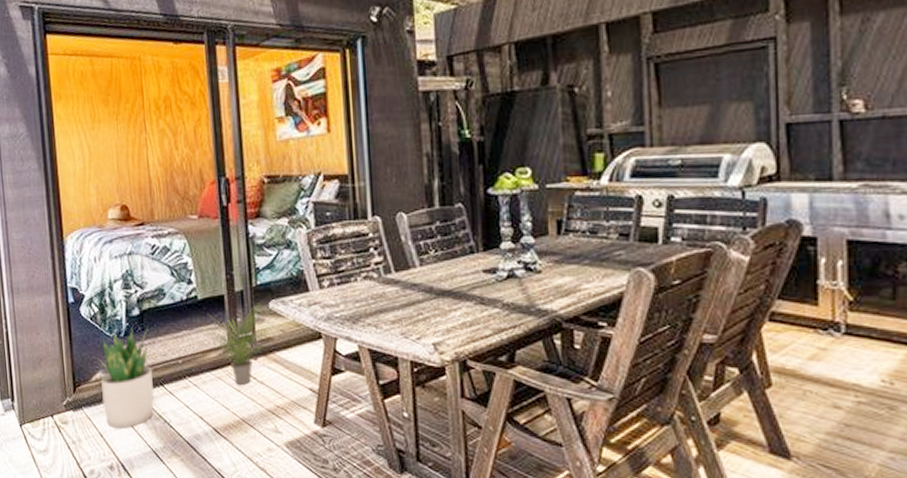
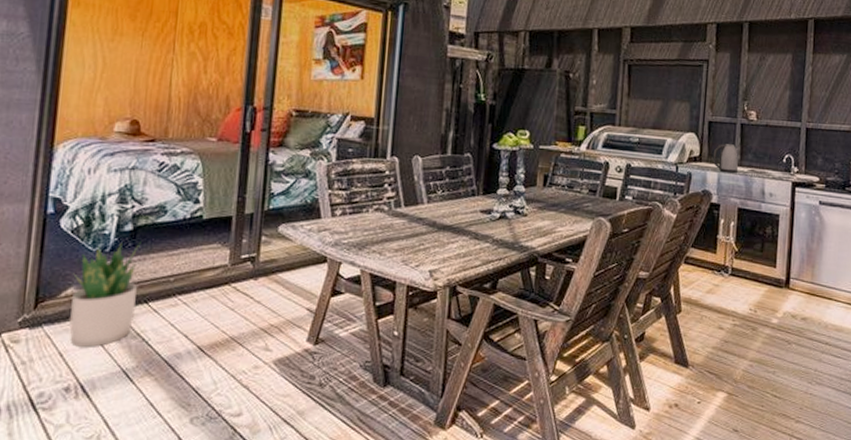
potted plant: present [205,303,274,385] -> none [205,226,281,304]
kettle: none [798,150,840,193] -> present [713,143,739,174]

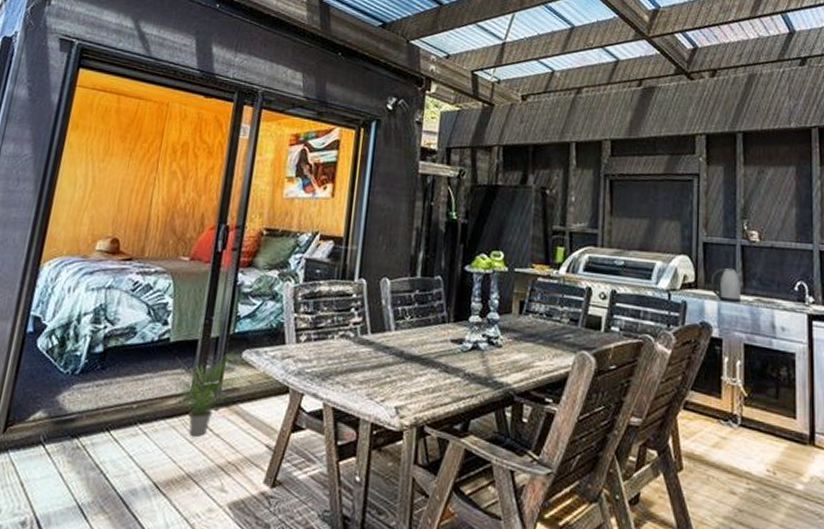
planter: present [69,242,141,347] -> none [32,365,110,478]
potted plant: none [205,226,281,304] -> present [169,351,243,437]

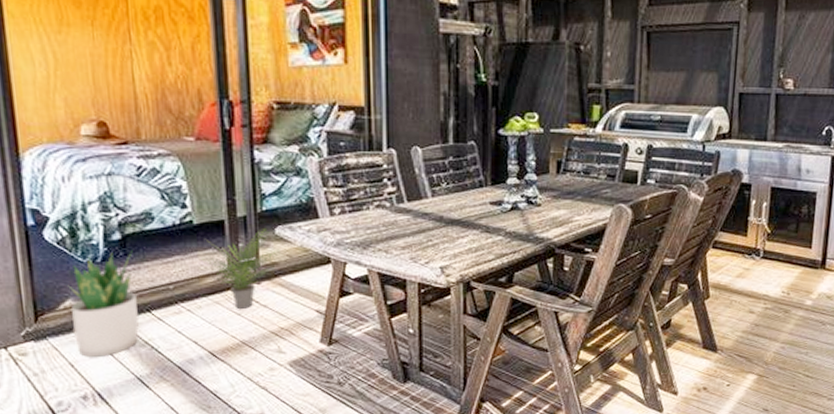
planter: none [32,365,110,478] -> present [68,251,139,357]
kettle: present [710,267,741,303] -> none [744,116,773,150]

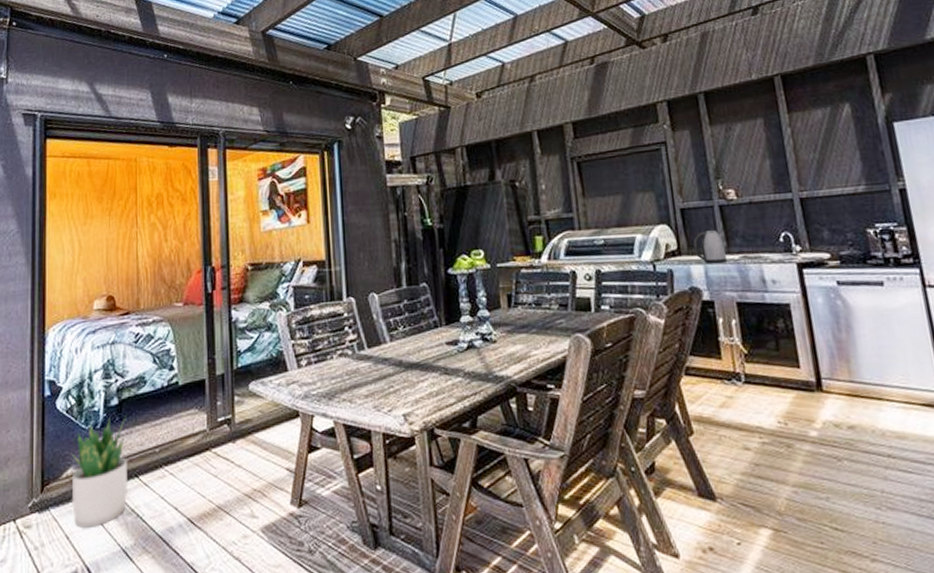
potted plant: present [201,228,280,309] -> none [184,385,253,470]
kettle: none [744,116,773,150] -> present [693,229,727,264]

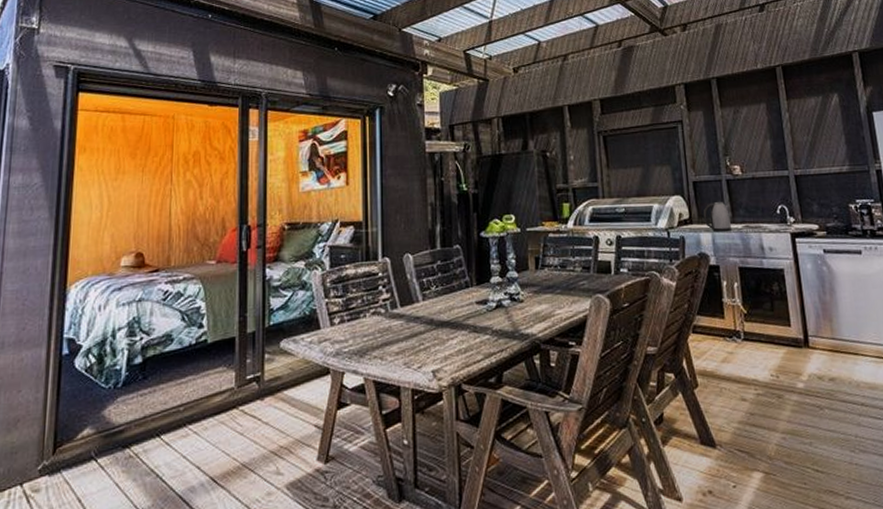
planter: present [71,416,129,528] -> none [86,374,151,490]

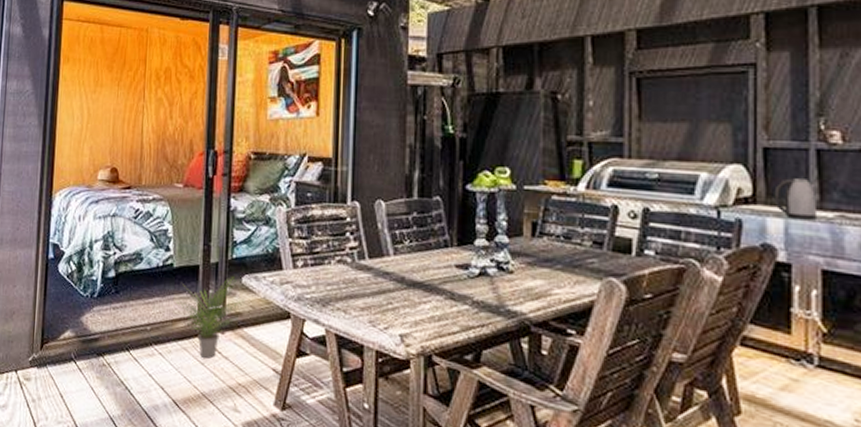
potted plant: none [212,343,284,428] -> present [176,276,245,358]

